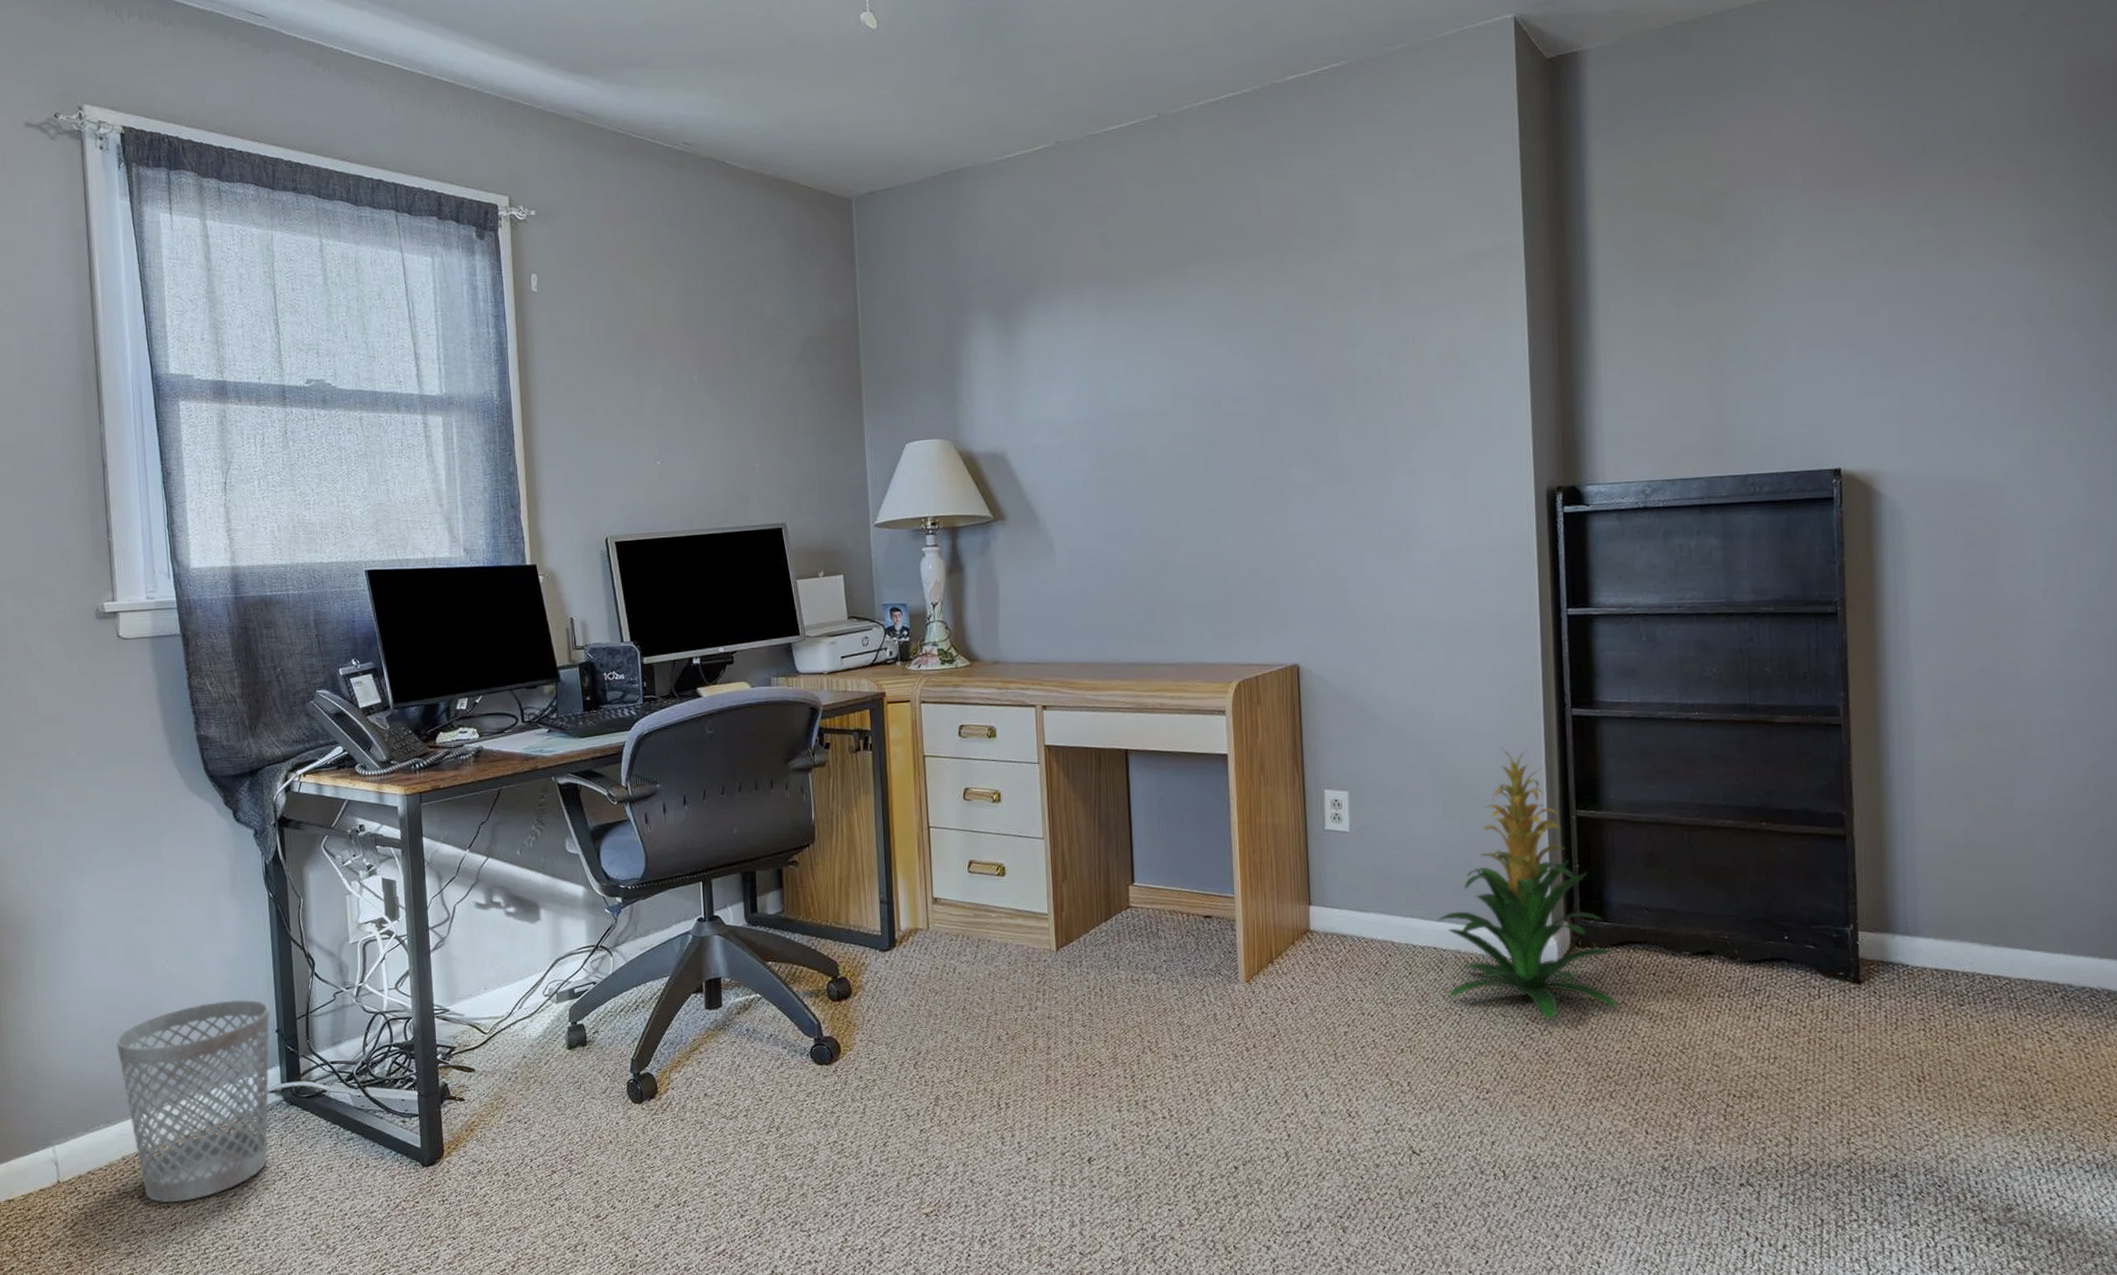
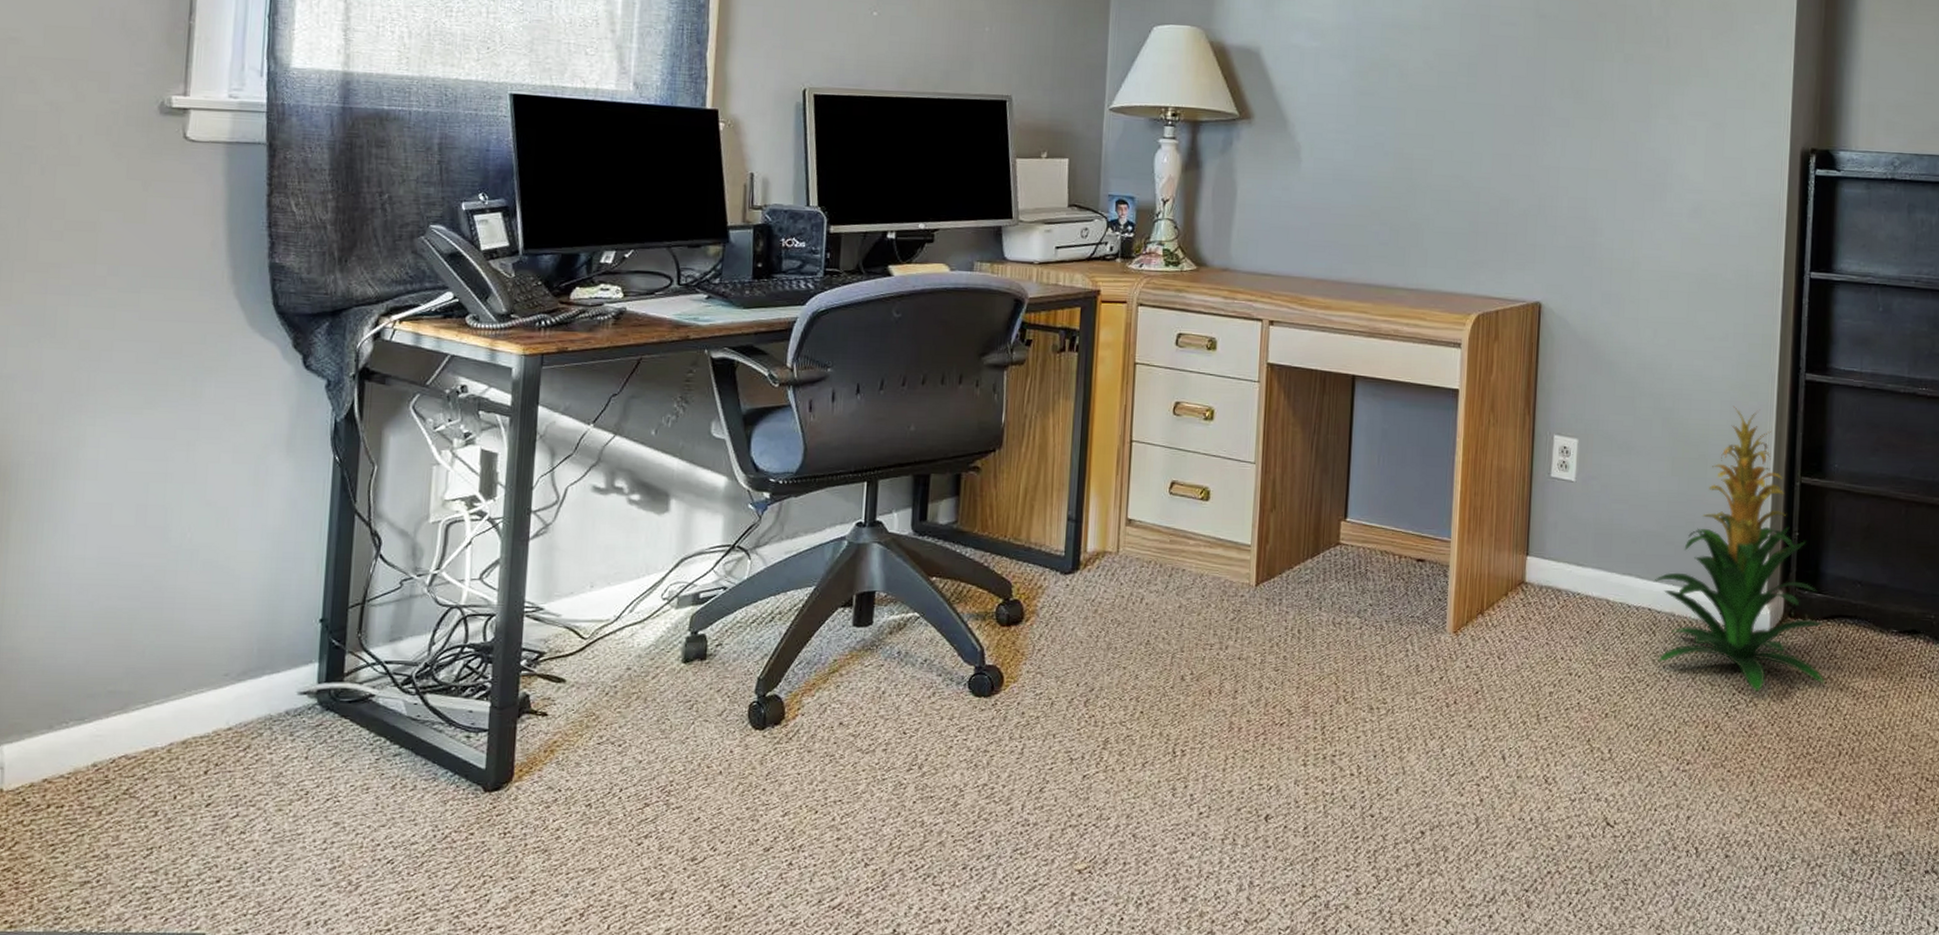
wastebasket: present [116,999,270,1203] -> none [106,579,315,823]

